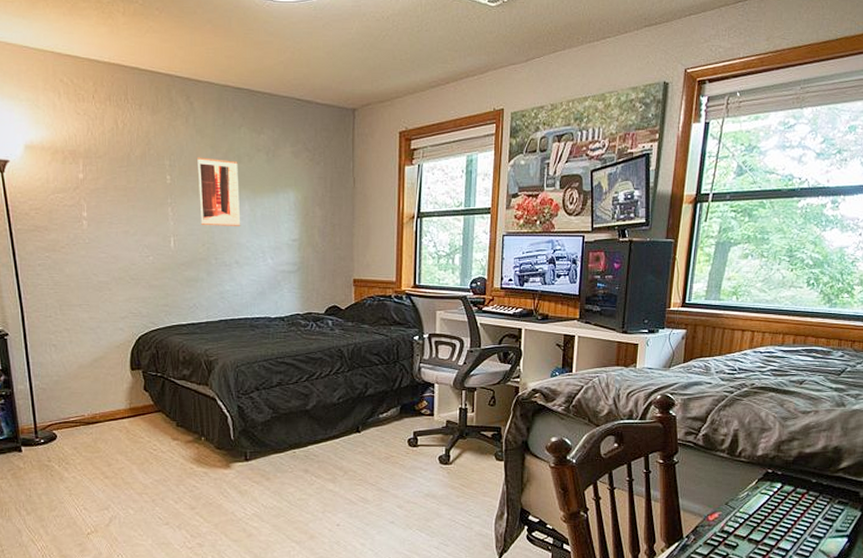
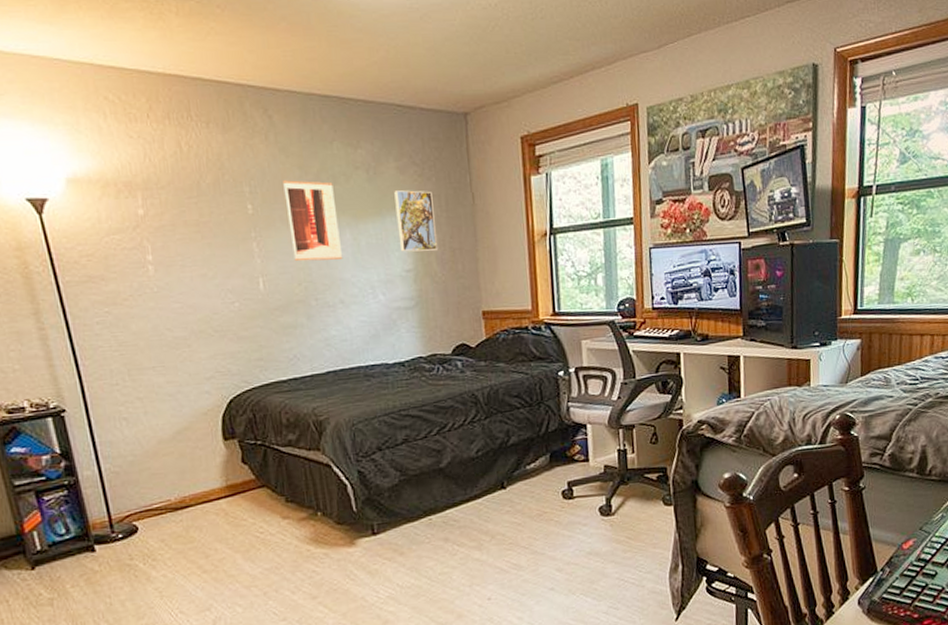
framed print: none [288,172,320,224] -> present [394,190,437,252]

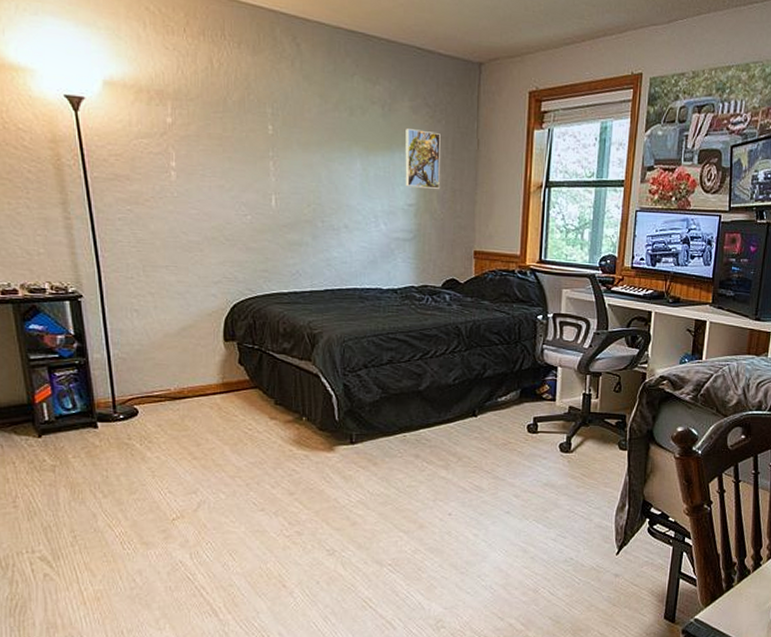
wall art: present [283,180,343,262] -> none [303,106,352,187]

